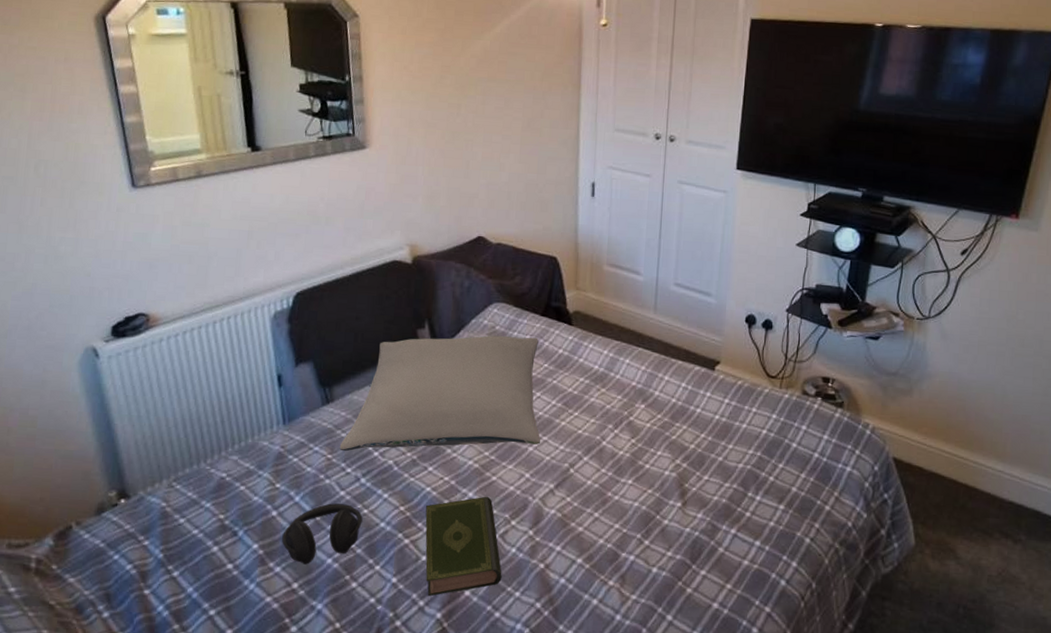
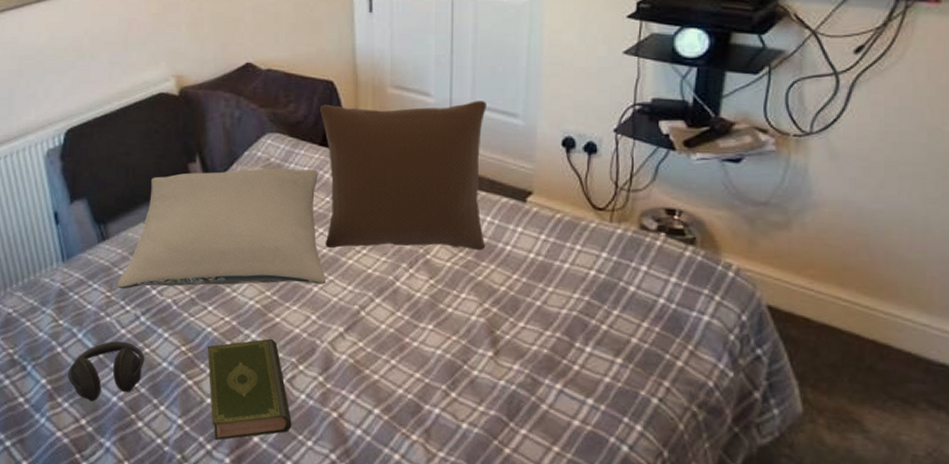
pillow: none [541,278,686,413] -> present [320,101,486,250]

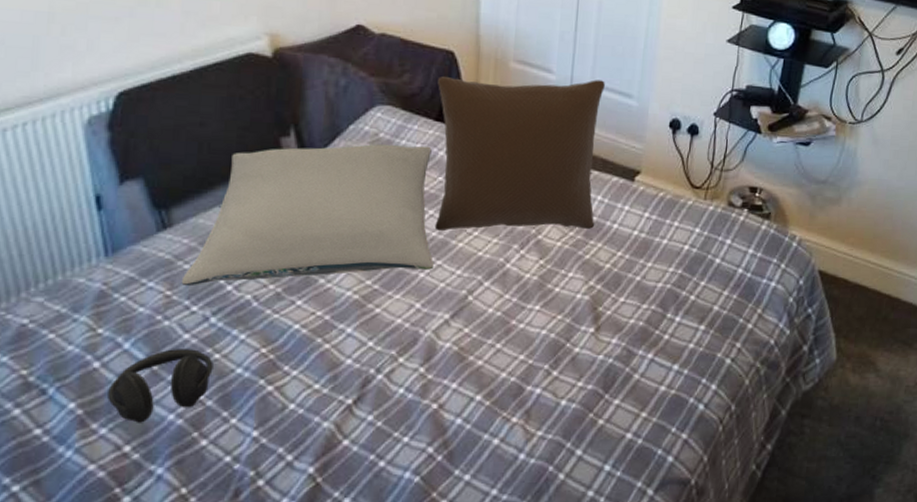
book: present [208,338,292,440] -> none [293,331,388,448]

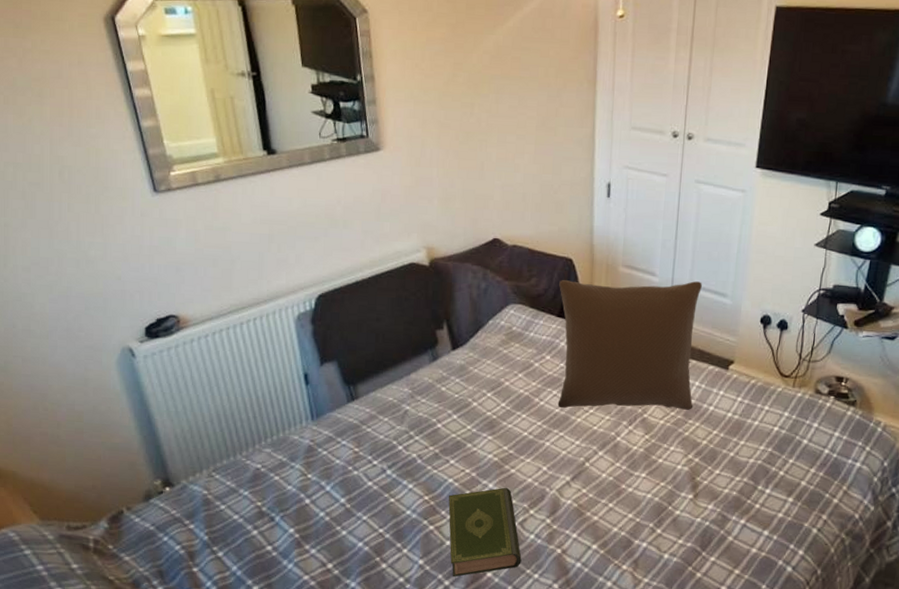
headphones: present [108,349,214,423] -> none [316,493,390,547]
pillow: present [181,144,434,287] -> none [365,336,558,445]
book: none [293,331,388,448] -> present [448,487,522,577]

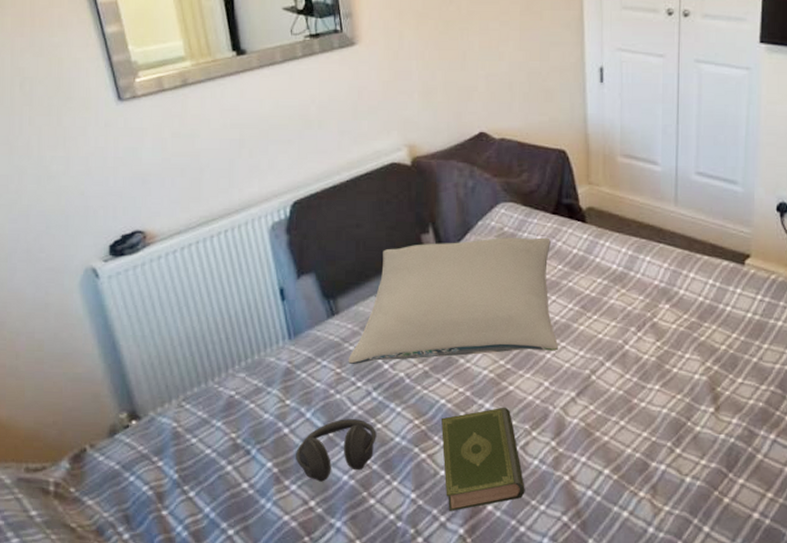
headphones: none [316,493,390,547] -> present [296,419,377,482]
pillow: none [365,336,558,445] -> present [348,237,559,365]
pillow: present [557,280,702,410] -> none [553,169,709,316]

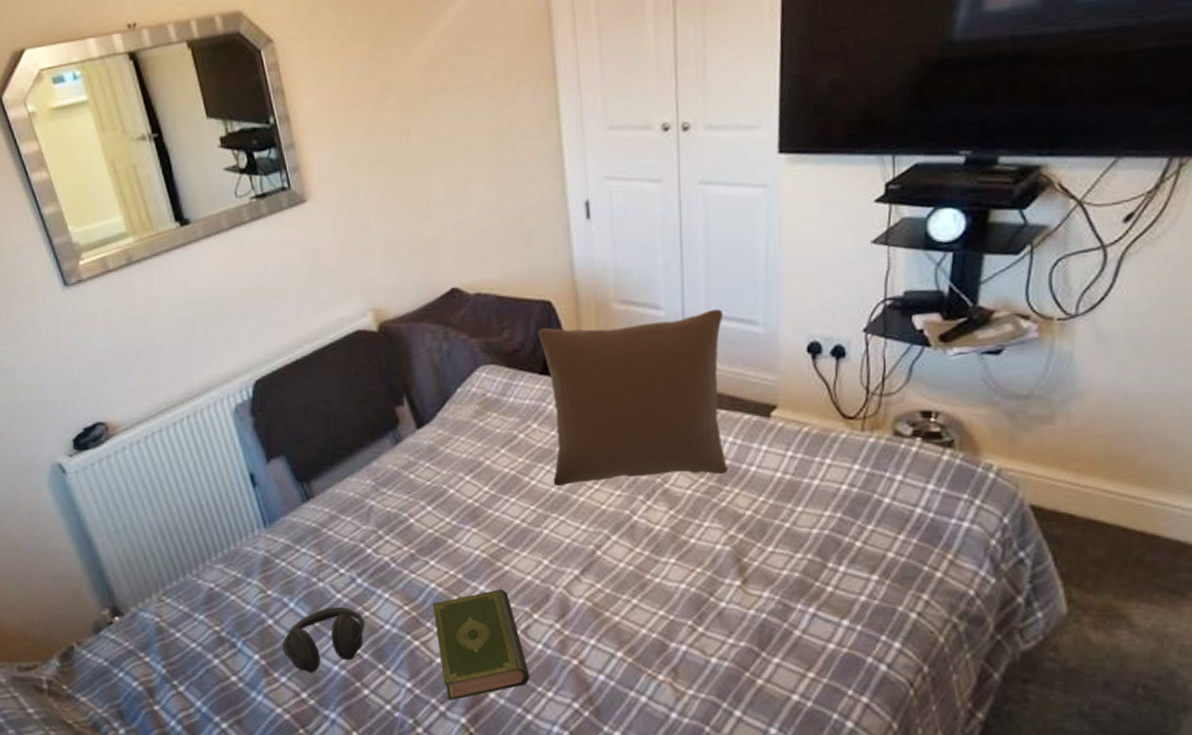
pillow: present [348,237,559,365] -> none [328,401,558,551]
pillow: none [553,169,709,316] -> present [538,309,727,487]

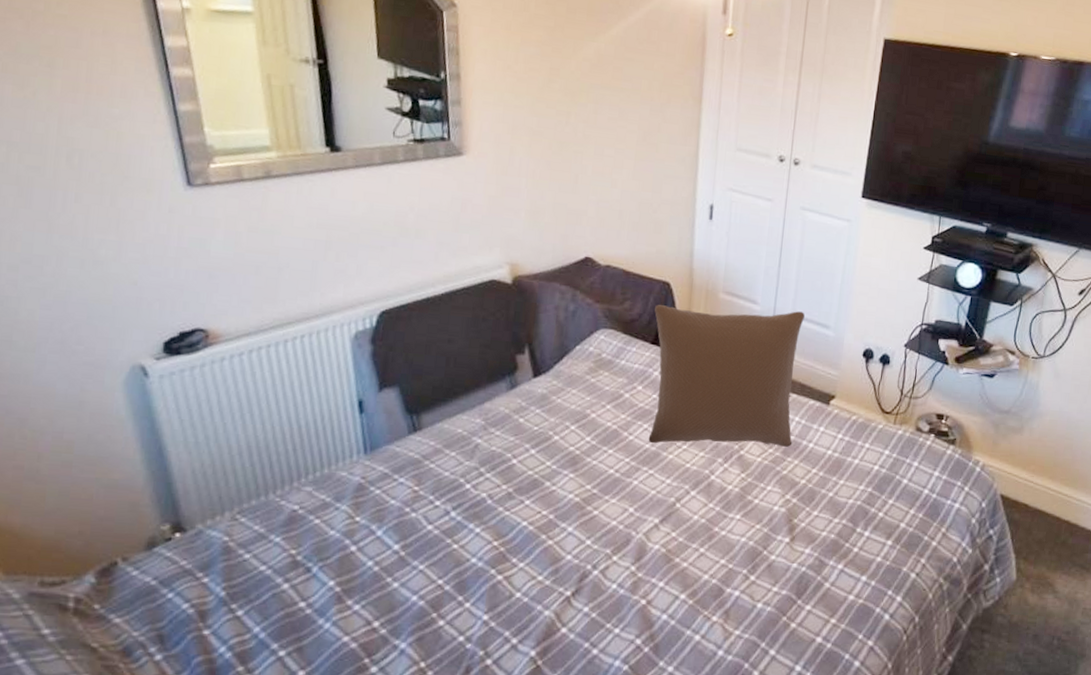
headphones: present [282,607,365,673] -> none [361,538,452,602]
book: present [433,588,530,700] -> none [519,531,602,633]

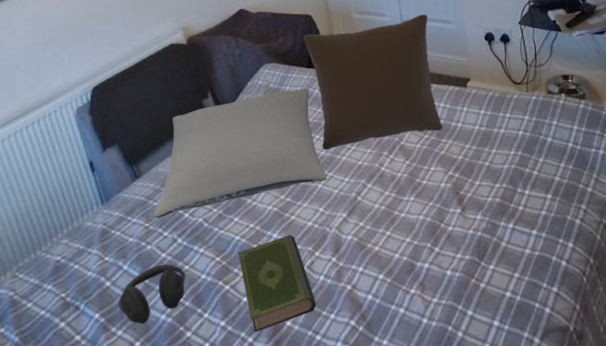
headphones: none [361,538,452,602] -> present [118,264,186,324]
pillow: none [427,363,648,484] -> present [153,87,328,219]
book: none [519,531,602,633] -> present [238,234,316,332]

